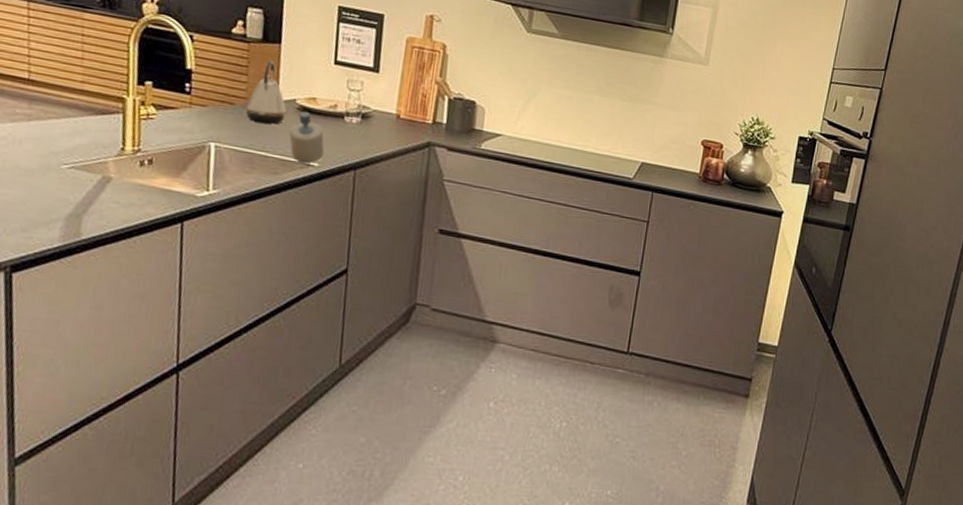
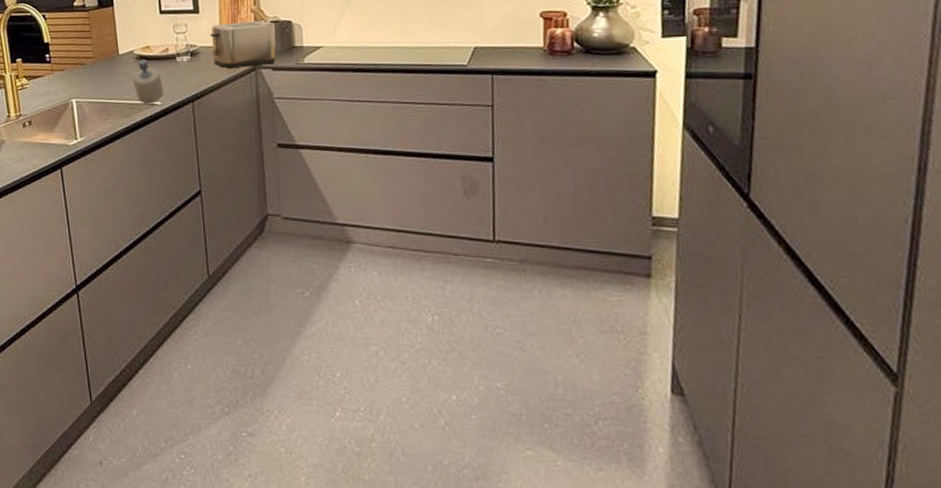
kettle: present [245,59,287,124] -> none [94,21,127,76]
toaster: none [385,89,458,144] -> present [209,21,276,69]

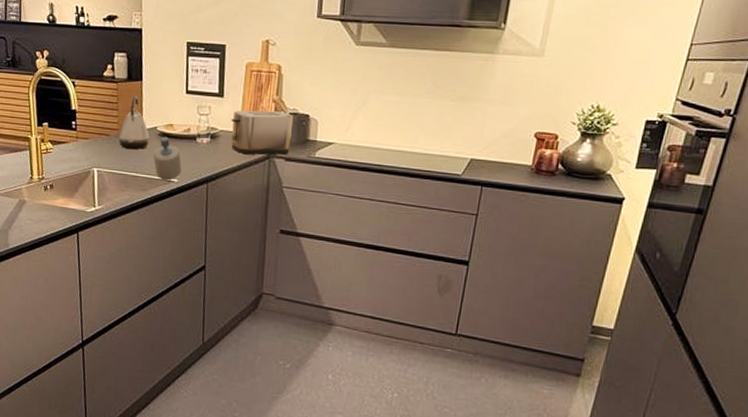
kettle: none [94,21,127,76] -> present [118,95,150,149]

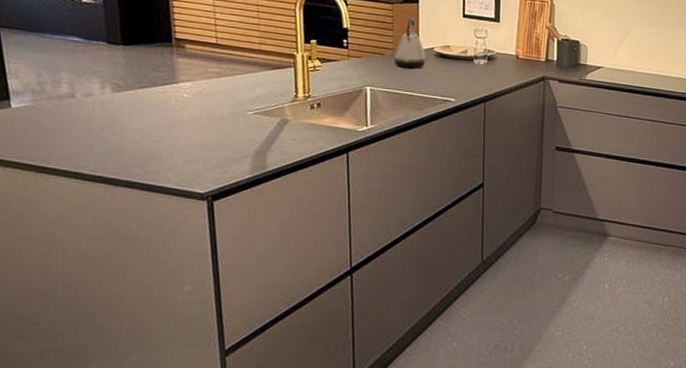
soap dispenser: present [153,136,182,181] -> none [429,57,459,100]
toaster: present [231,110,293,155] -> none [507,35,565,77]

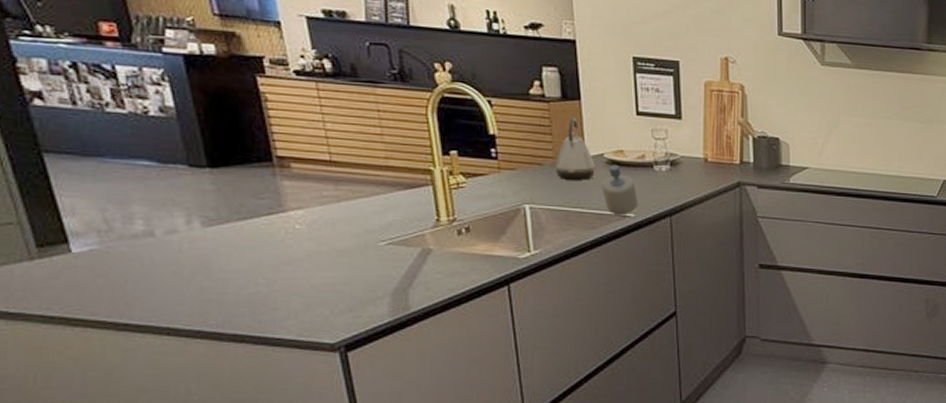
soap dispenser: none [429,57,459,100] -> present [601,164,639,216]

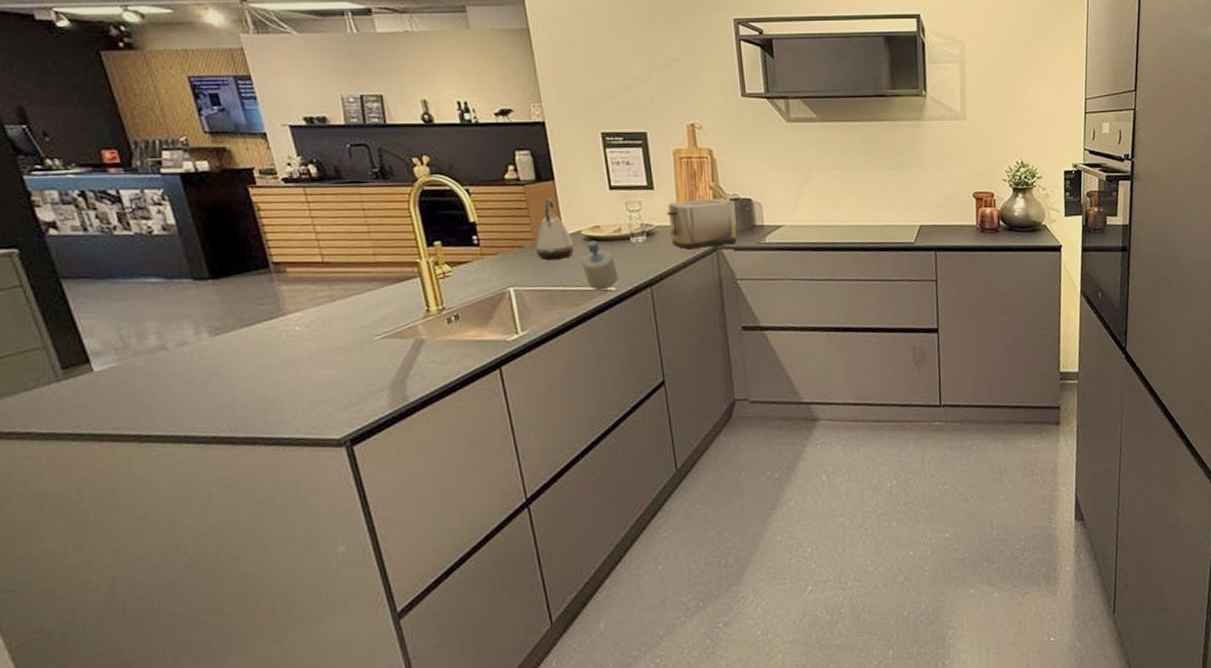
toaster: none [692,133,762,183] -> present [666,198,737,250]

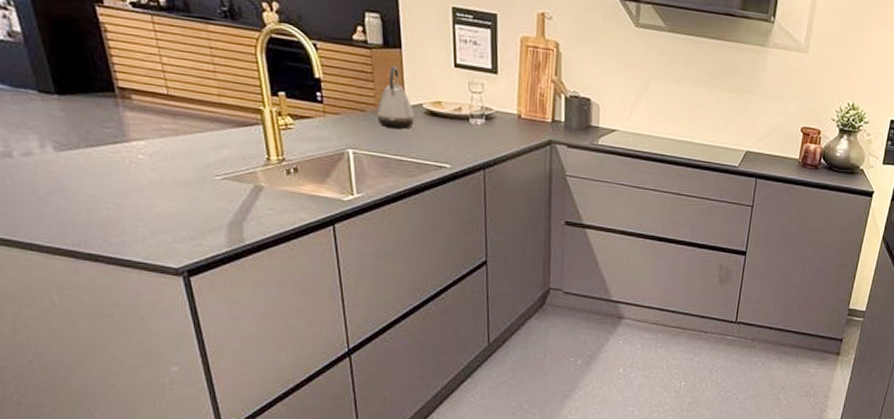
soap dispenser: present [581,240,619,290] -> none [420,115,455,166]
toaster: present [666,198,737,250] -> none [507,89,574,141]

